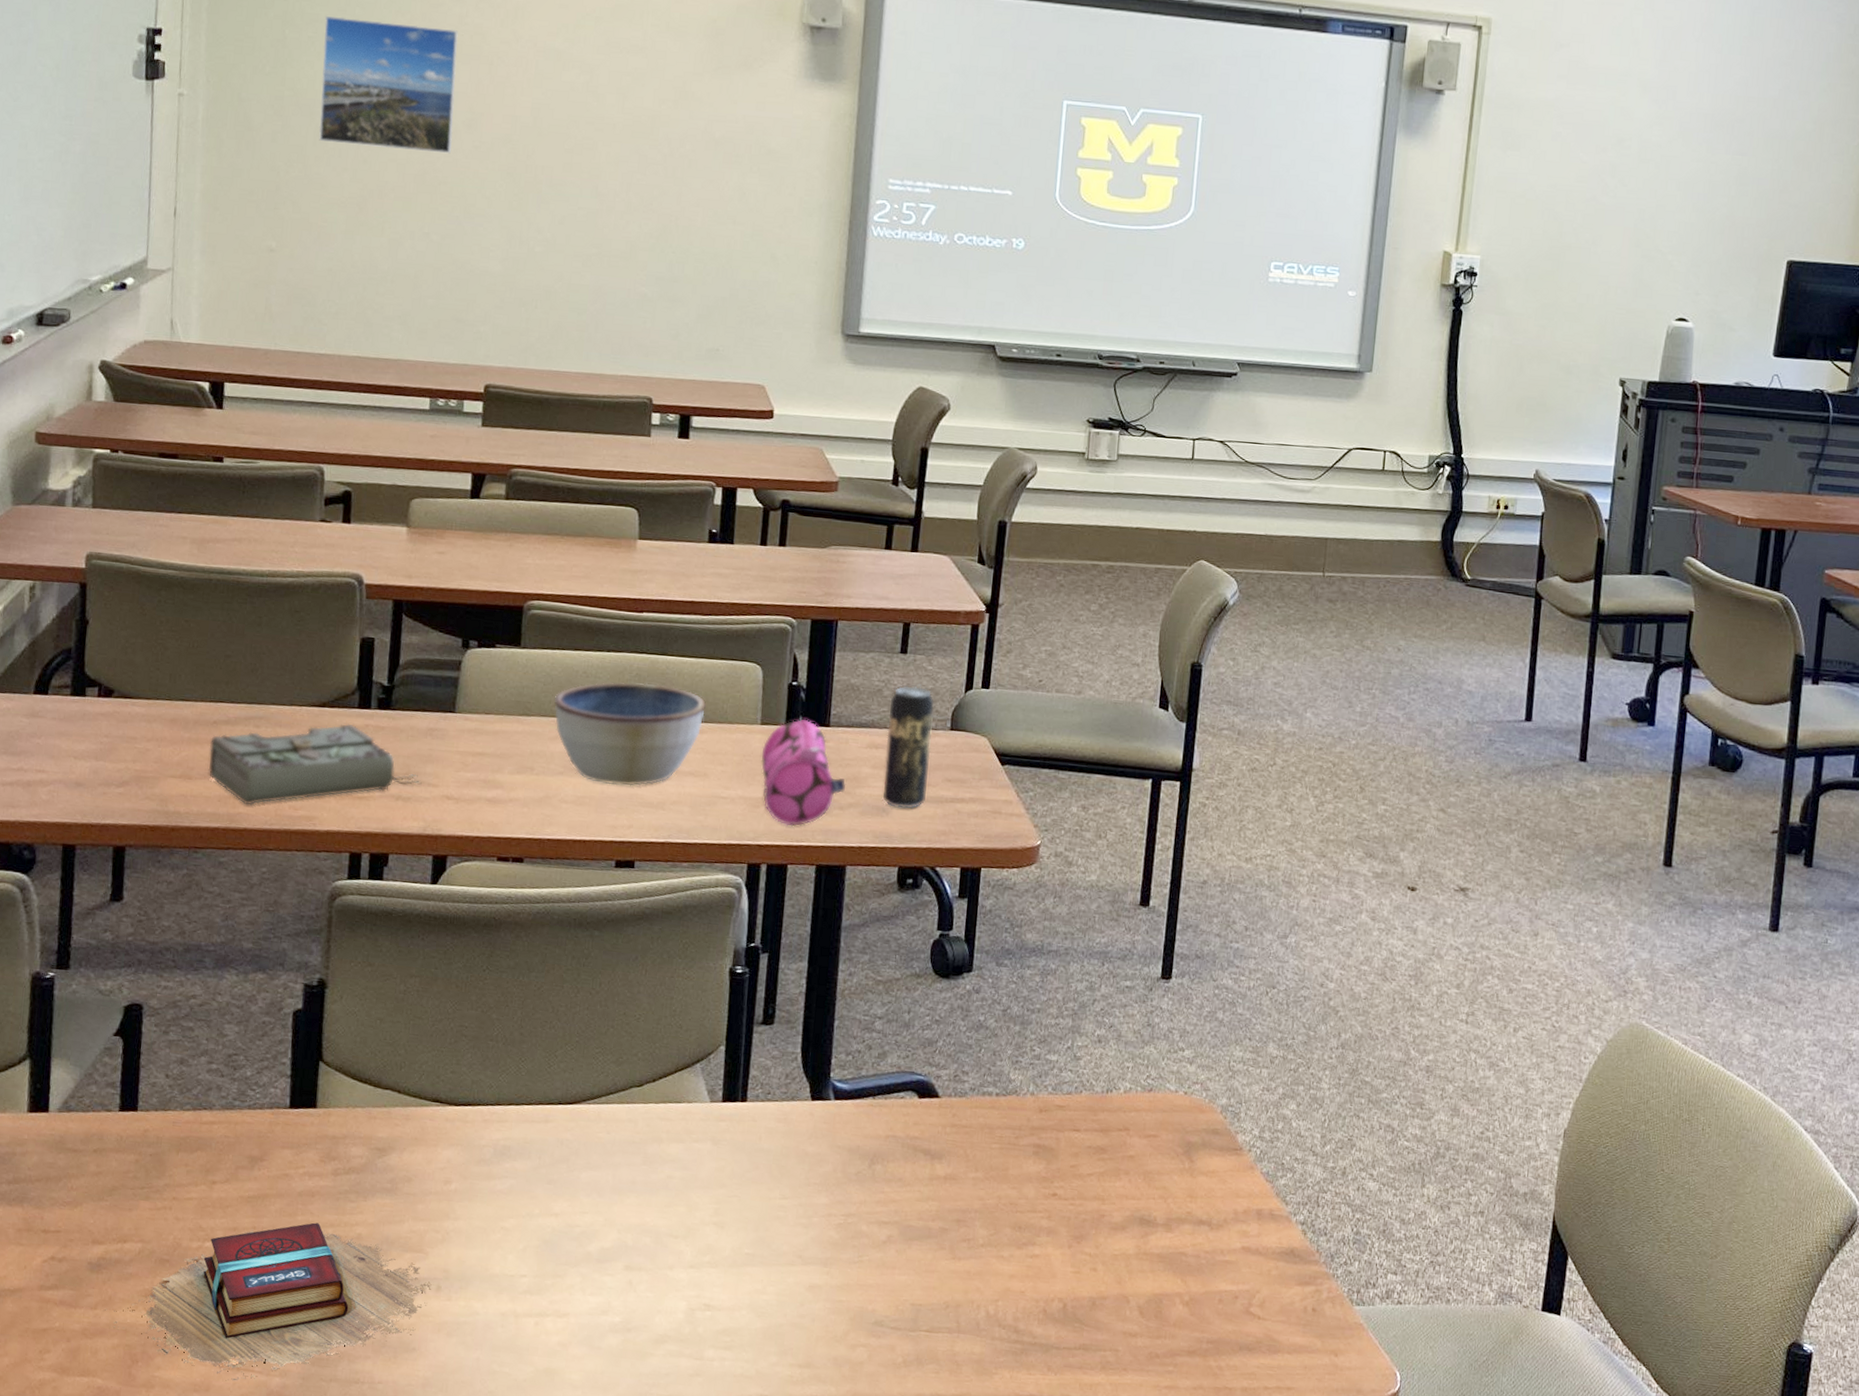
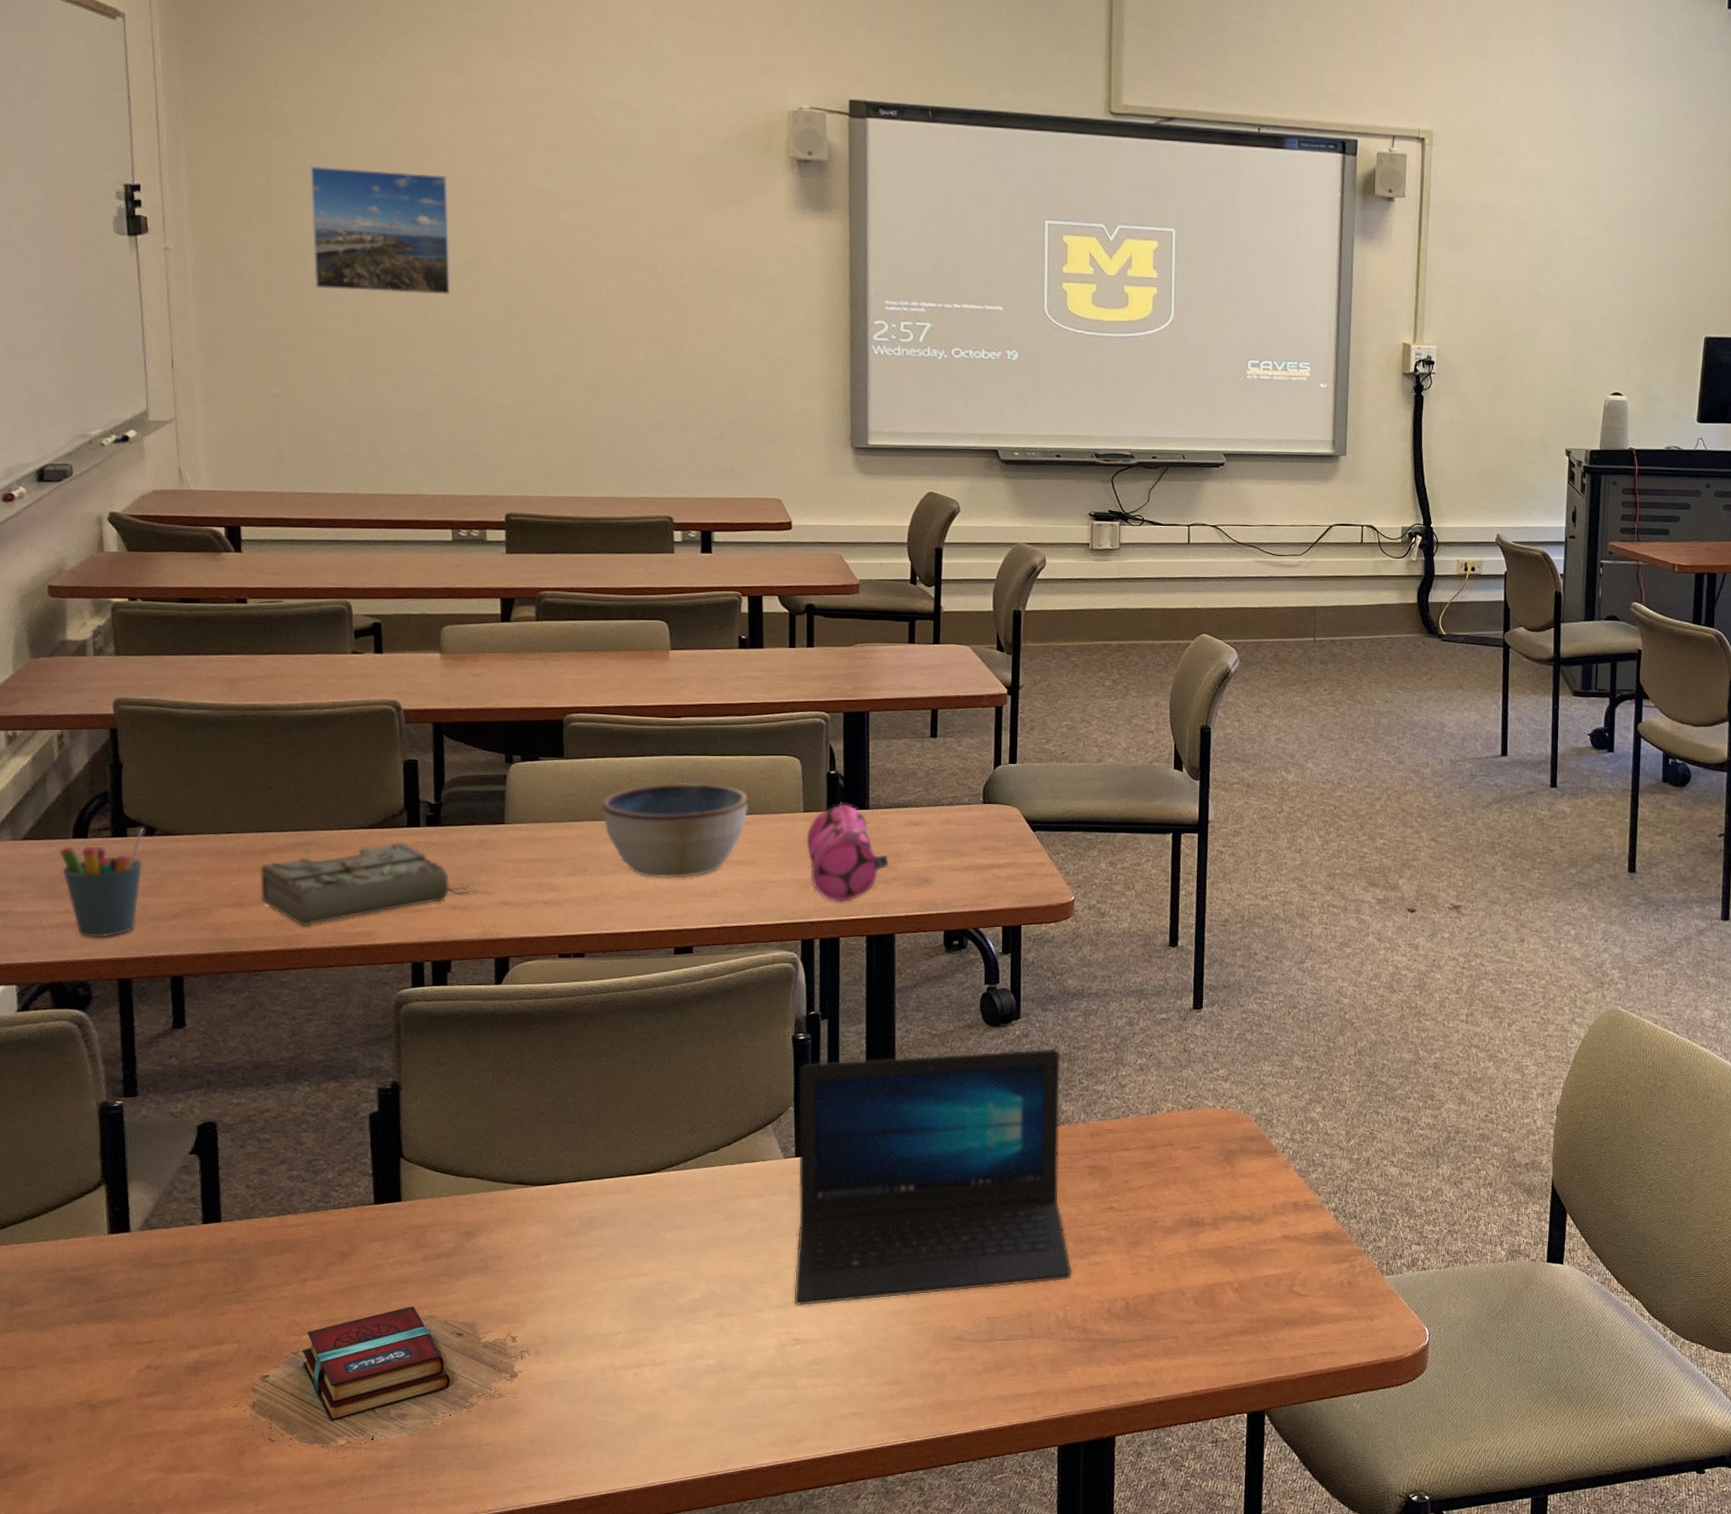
pen holder: none [20,688,103,800] -> present [60,828,144,938]
laptop: none [707,1000,1012,1271] -> present [794,1048,1072,1306]
beverage can: present [882,683,934,809] -> none [924,763,966,878]

